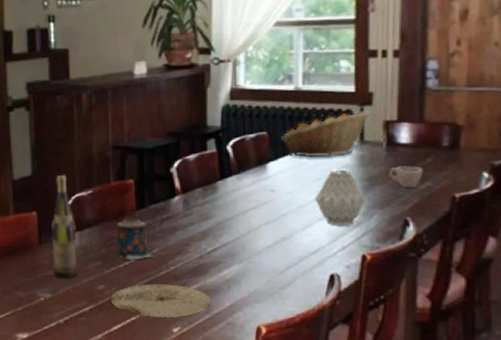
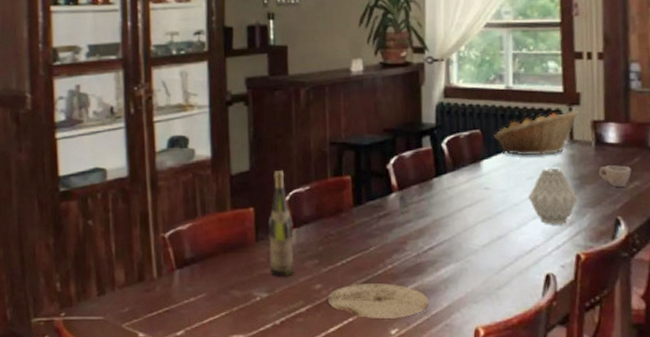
candle: present [116,218,154,260] -> none [334,215,371,258]

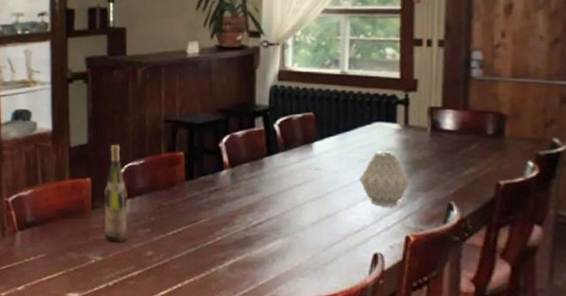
plate: present [327,284,429,318] -> none [158,252,256,287]
fruit basket: present [494,110,578,156] -> none [327,96,415,140]
cup: present [598,165,632,187] -> none [433,151,468,173]

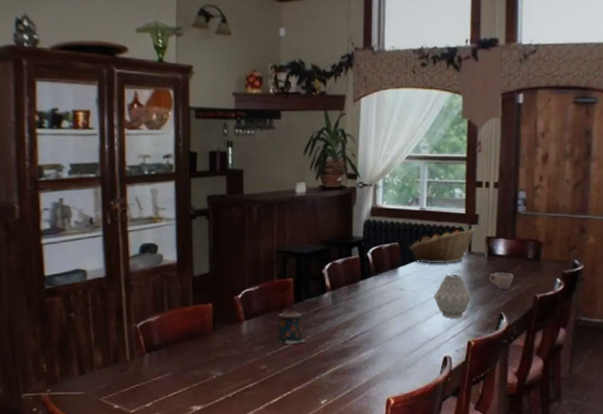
wine bottle: present [104,144,127,242] -> none [224,272,244,358]
candle: none [166,189,201,229] -> present [278,310,307,345]
fruit basket: none [327,96,415,140] -> present [409,228,476,264]
cup: none [433,151,468,173] -> present [489,272,514,289]

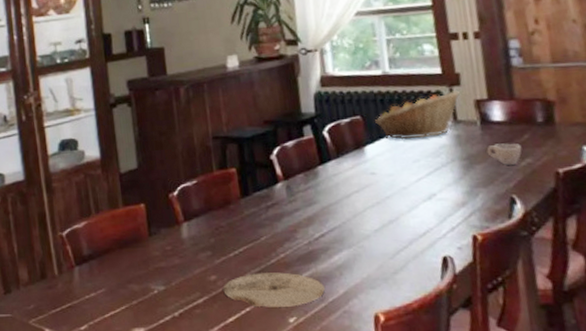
plate: none [271,364,352,391] -> present [223,272,325,307]
candle: present [278,310,307,345] -> none [223,206,263,249]
vase: present [434,274,472,319] -> none [416,149,468,207]

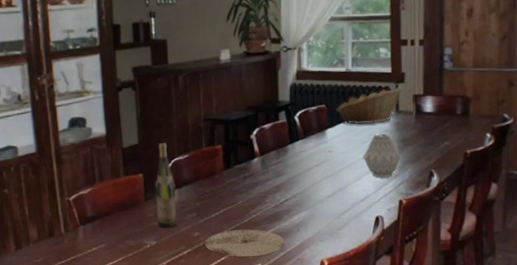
wine bottle: none [160,166,189,269] -> present [155,142,177,227]
vase: none [416,149,468,207] -> present [363,133,401,178]
cup: present [487,143,522,165] -> none [417,129,443,147]

